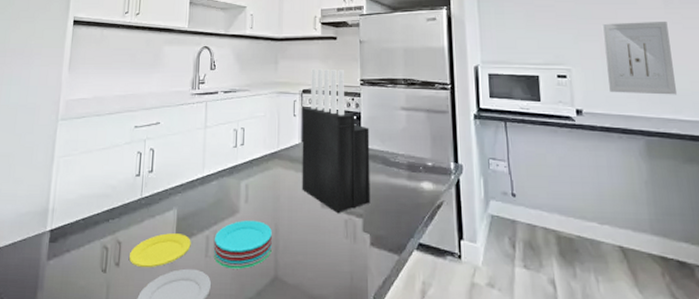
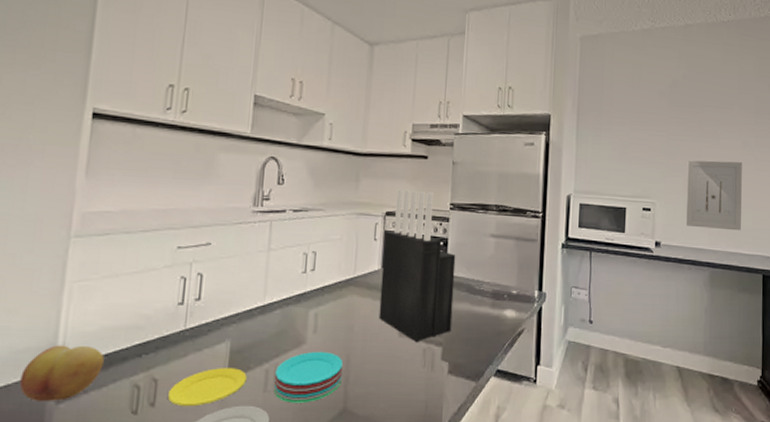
fruit: none [22,210,82,258] -> present [19,345,104,401]

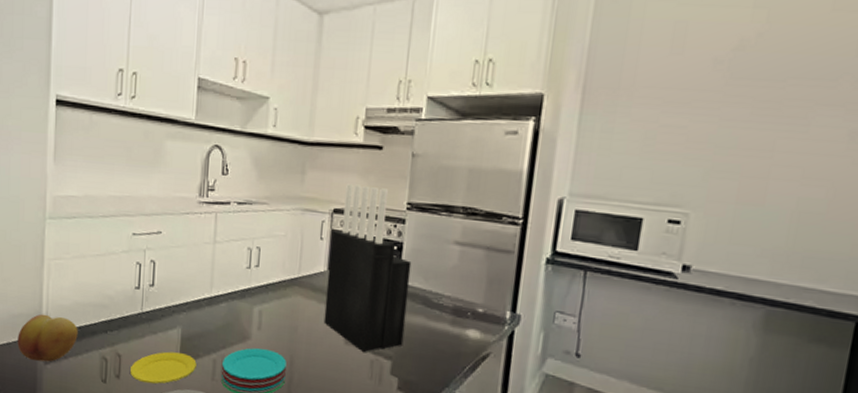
wall art: present [686,160,742,231] -> none [735,156,845,260]

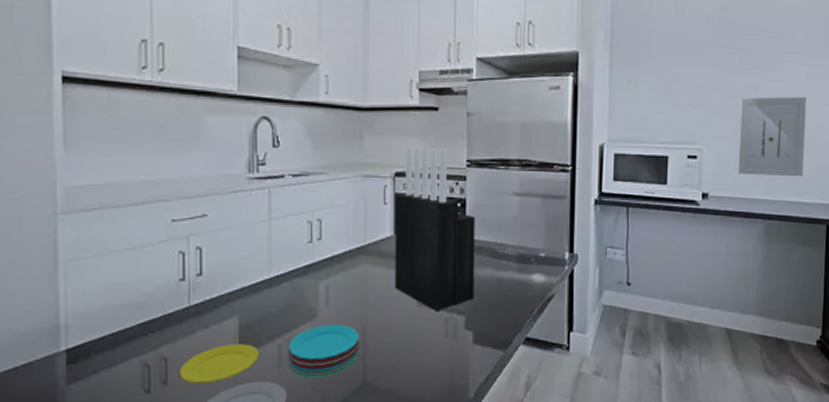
fruit: present [17,314,78,362] -> none [27,326,110,383]
wall art: none [735,156,845,260] -> present [738,96,806,177]

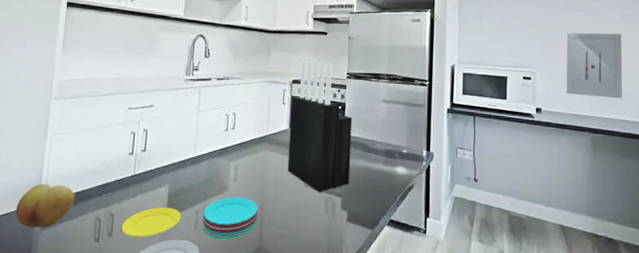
fruit: none [27,326,110,383] -> present [15,183,75,228]

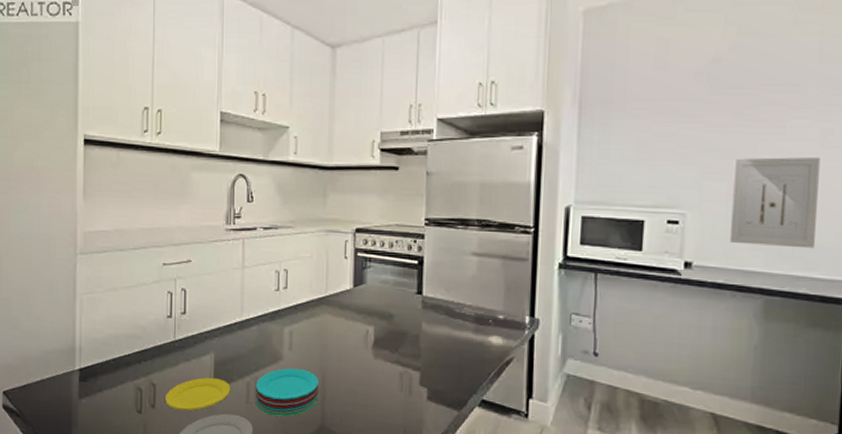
fruit: present [15,183,75,228] -> none [51,348,112,396]
knife block: present [287,60,353,193] -> none [352,204,433,366]

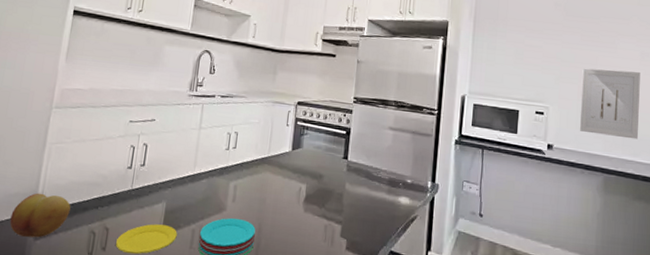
fruit: none [51,348,112,396] -> present [9,193,71,238]

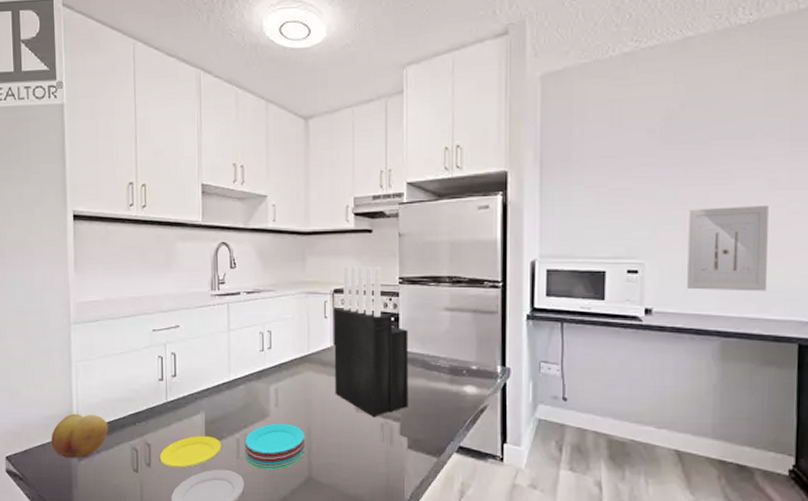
knife block: none [287,82,357,219] -> present [334,265,409,418]

